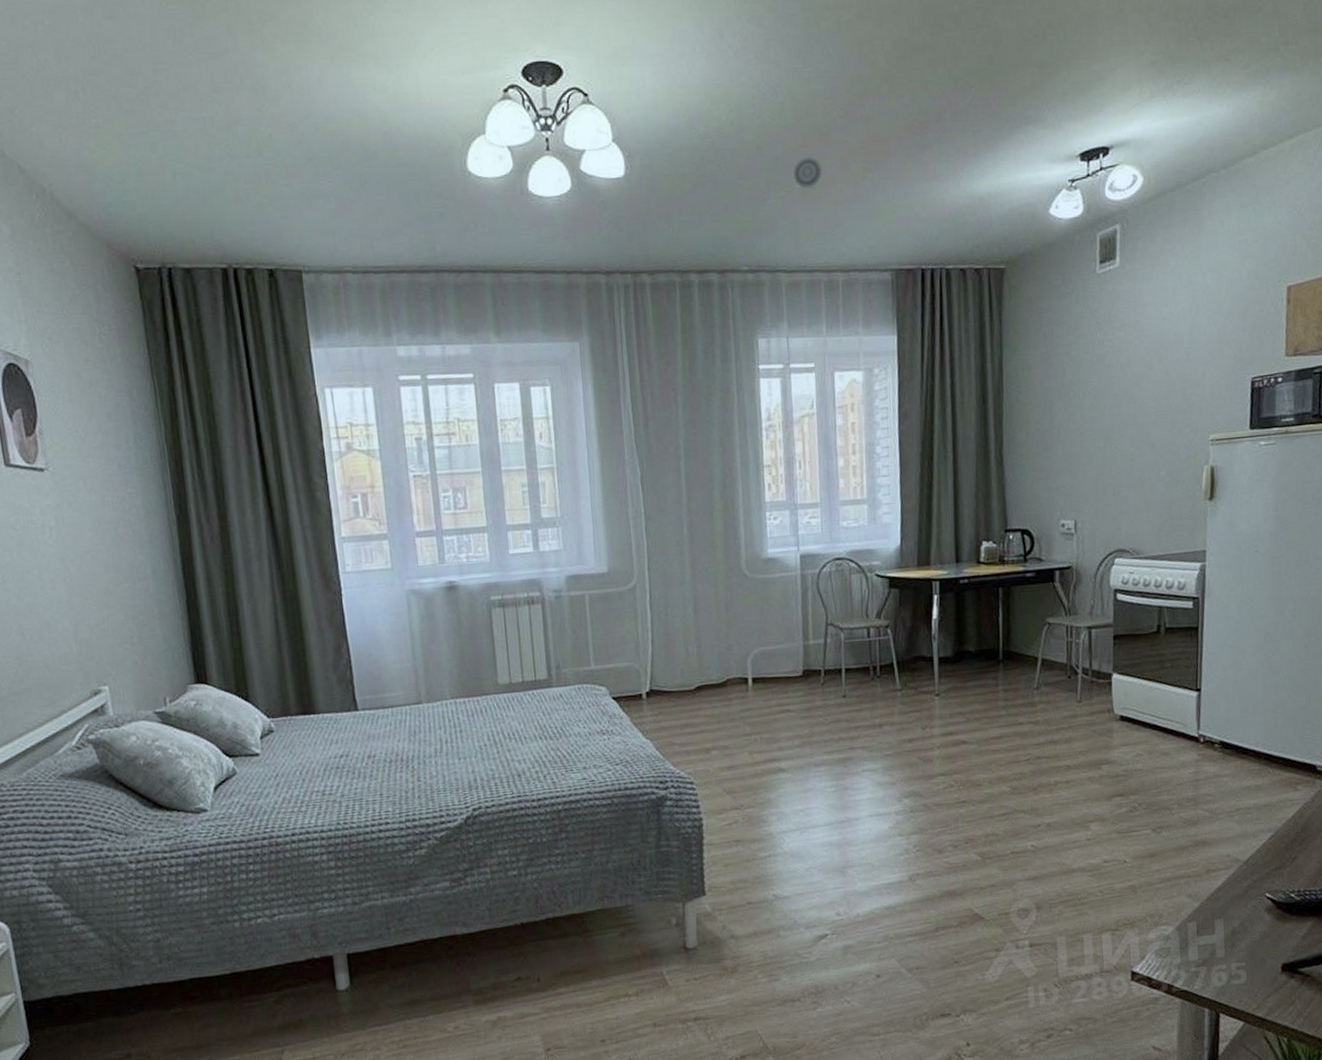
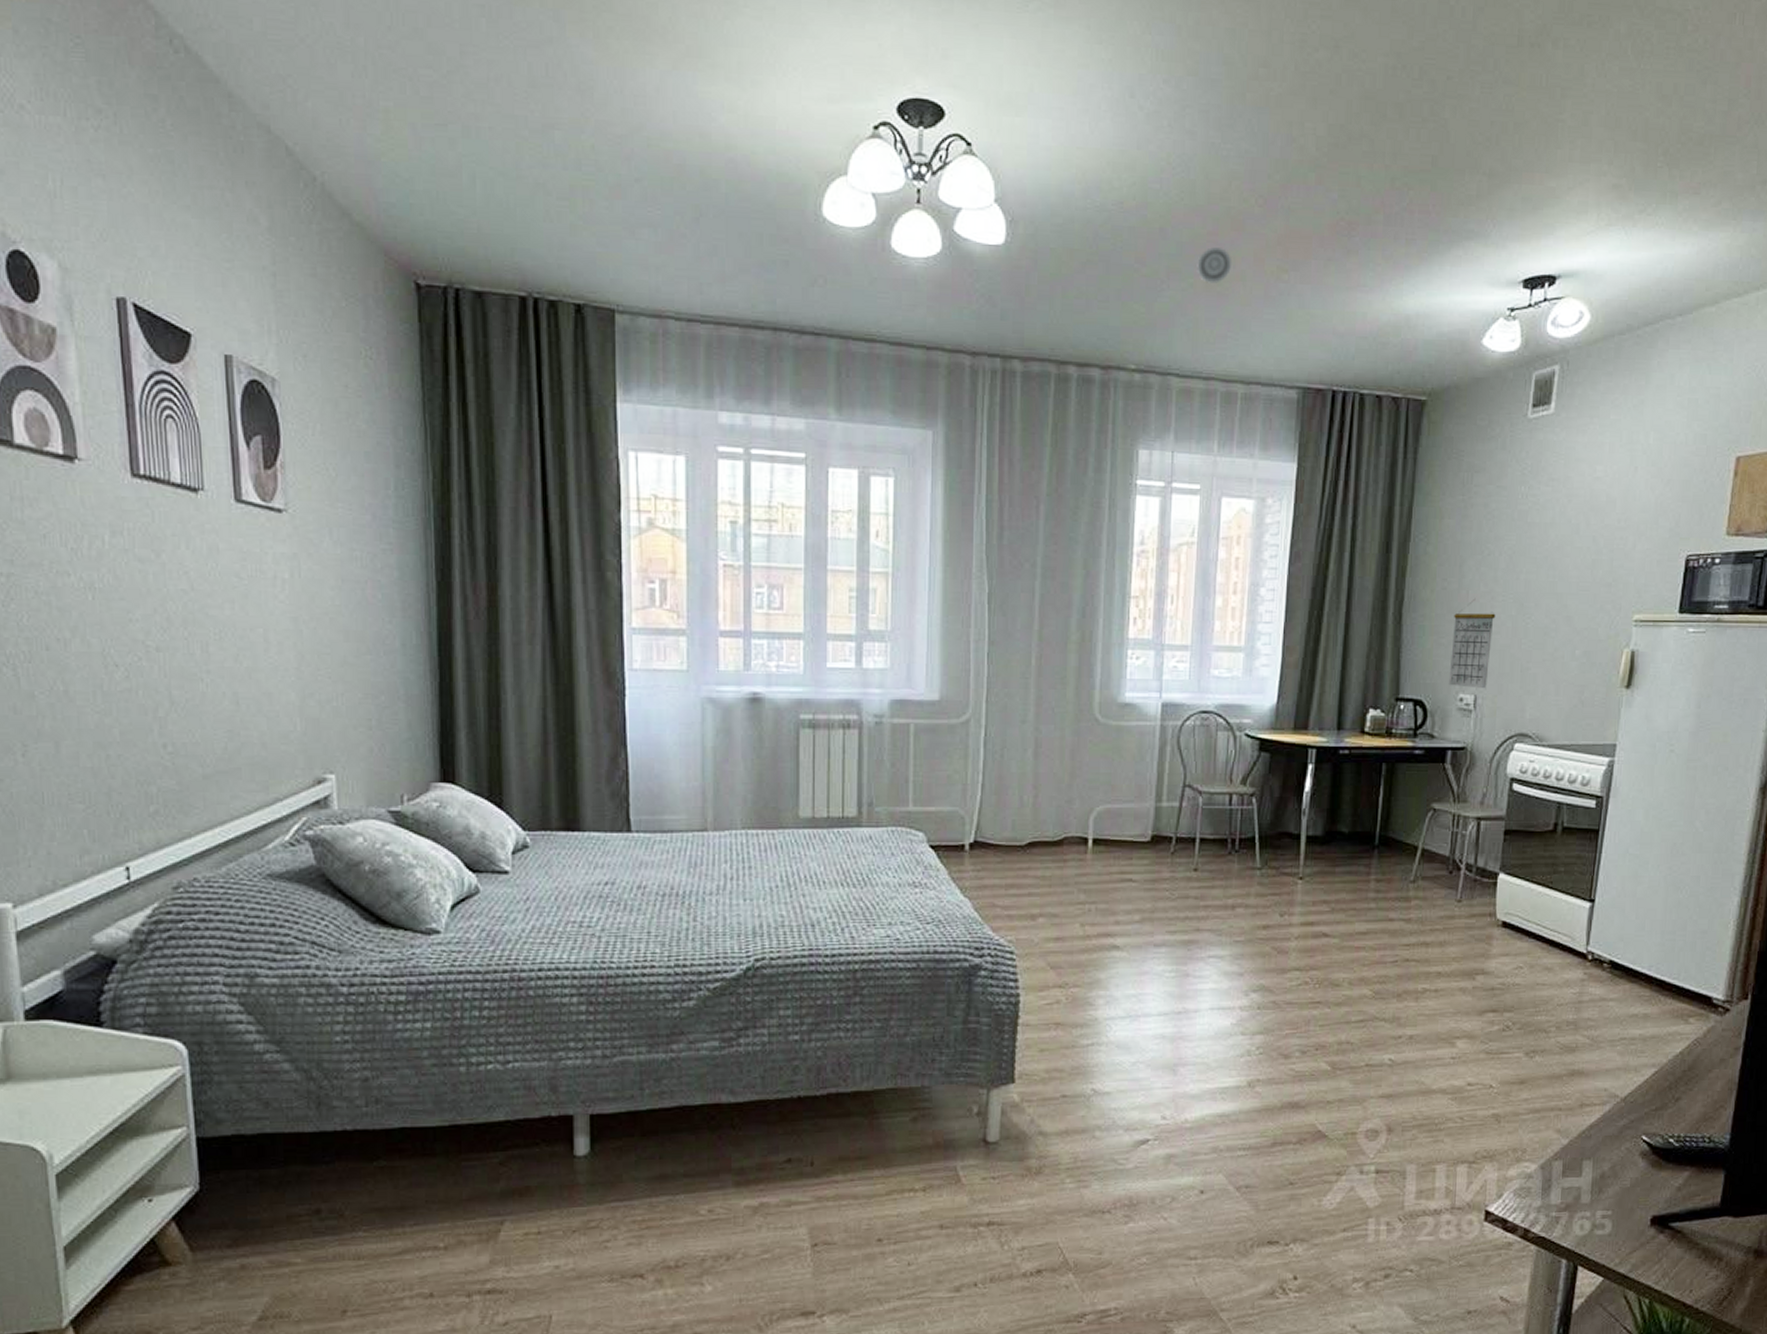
calendar: none [1049,435,1086,514] -> present [1448,598,1496,689]

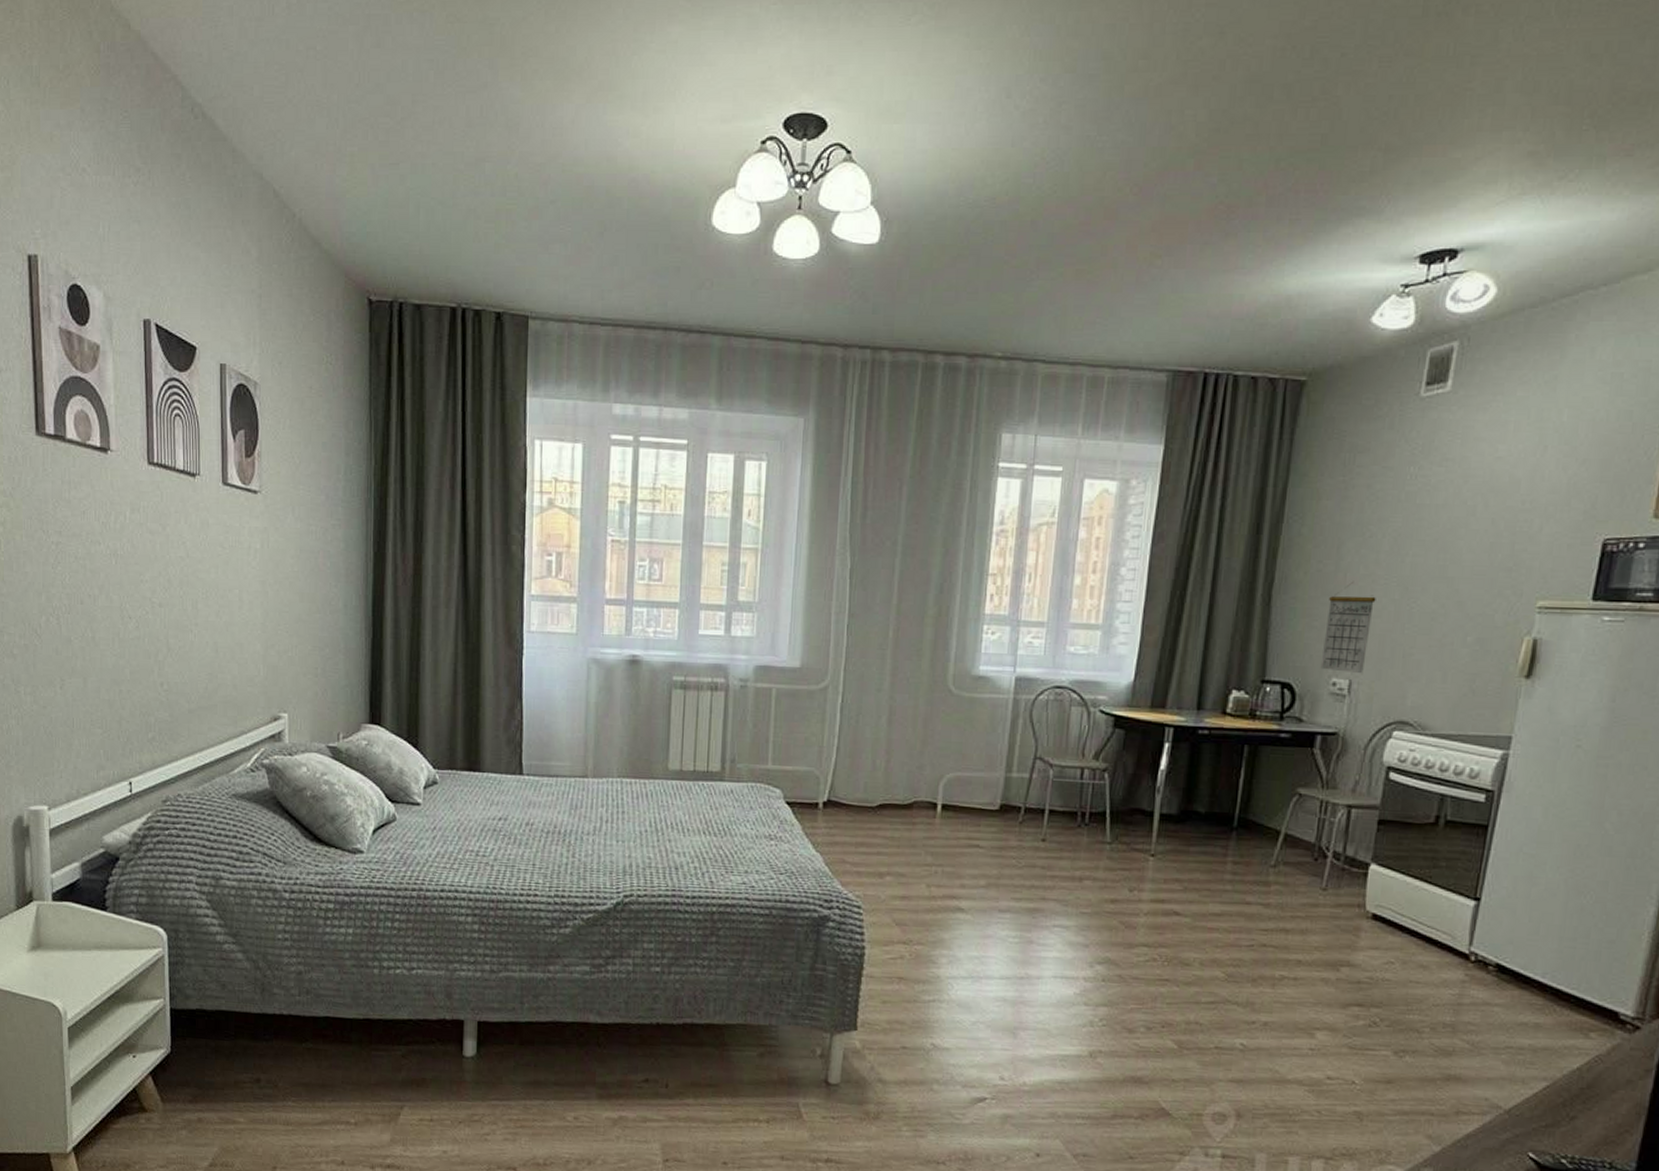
smoke detector: present [1197,247,1233,284] -> none [1067,237,1104,272]

